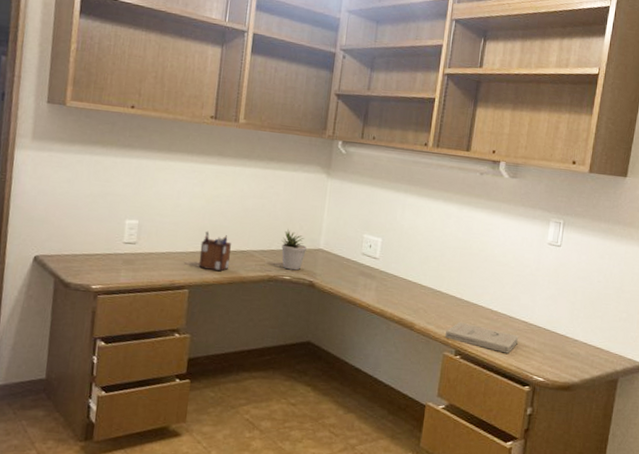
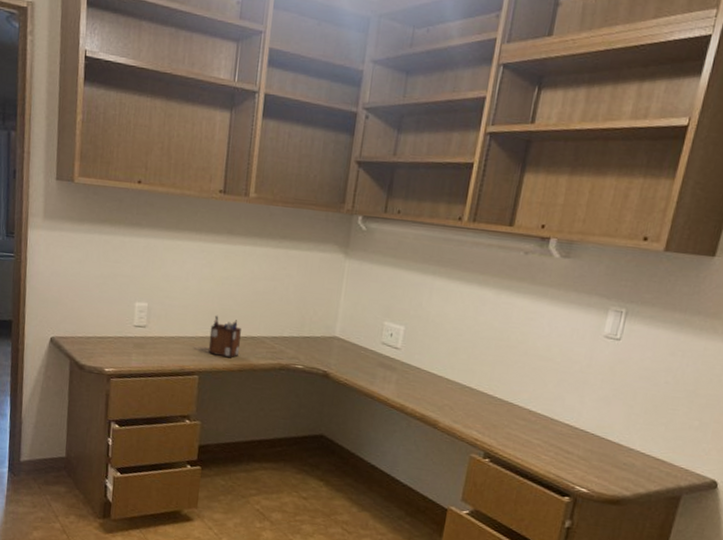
potted plant: present [281,229,307,271] -> none [294,314,321,359]
book: present [445,321,519,354] -> none [473,421,561,460]

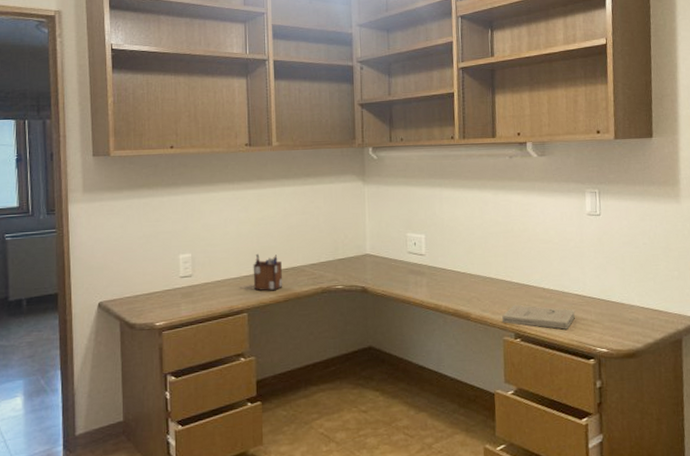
book: none [473,421,561,460] -> present [502,304,576,330]

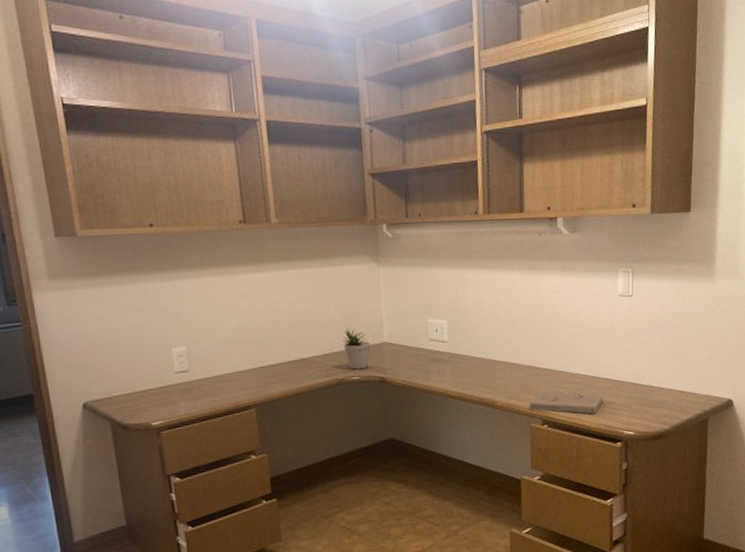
desk organizer: present [253,253,282,291] -> none [258,344,292,385]
potted plant: none [329,240,354,279] -> present [342,328,371,370]

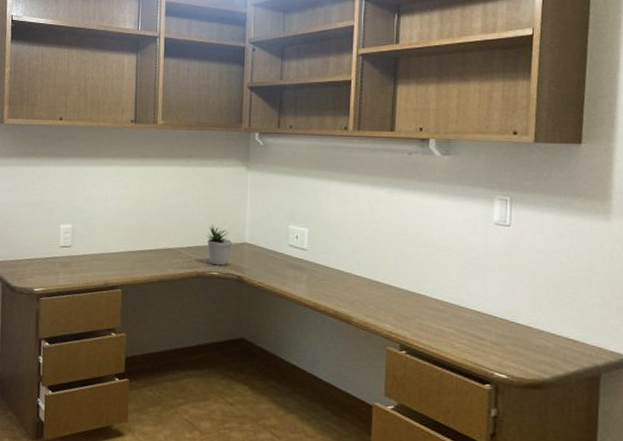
book: present [529,390,604,414] -> none [387,313,472,348]

